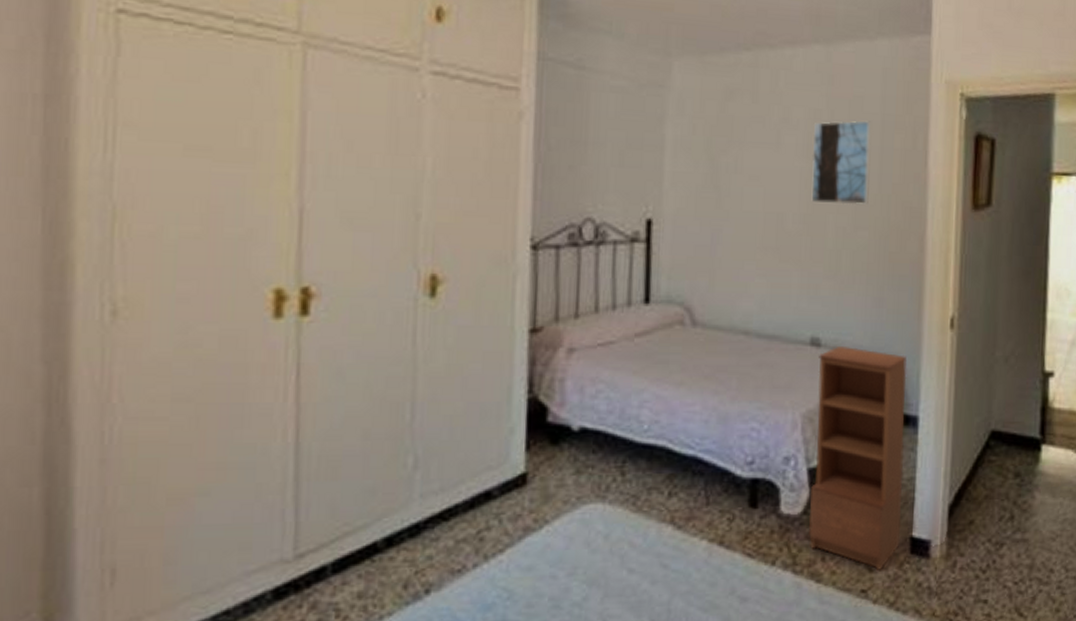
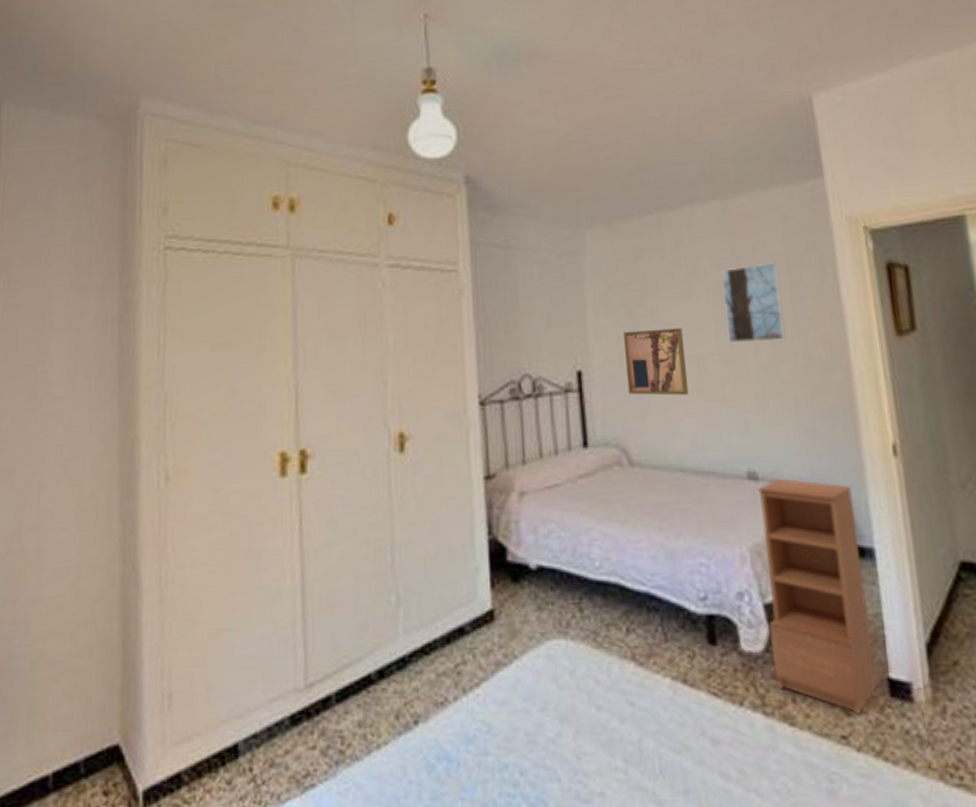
wall art: none [700,180,765,254] -> present [623,328,689,396]

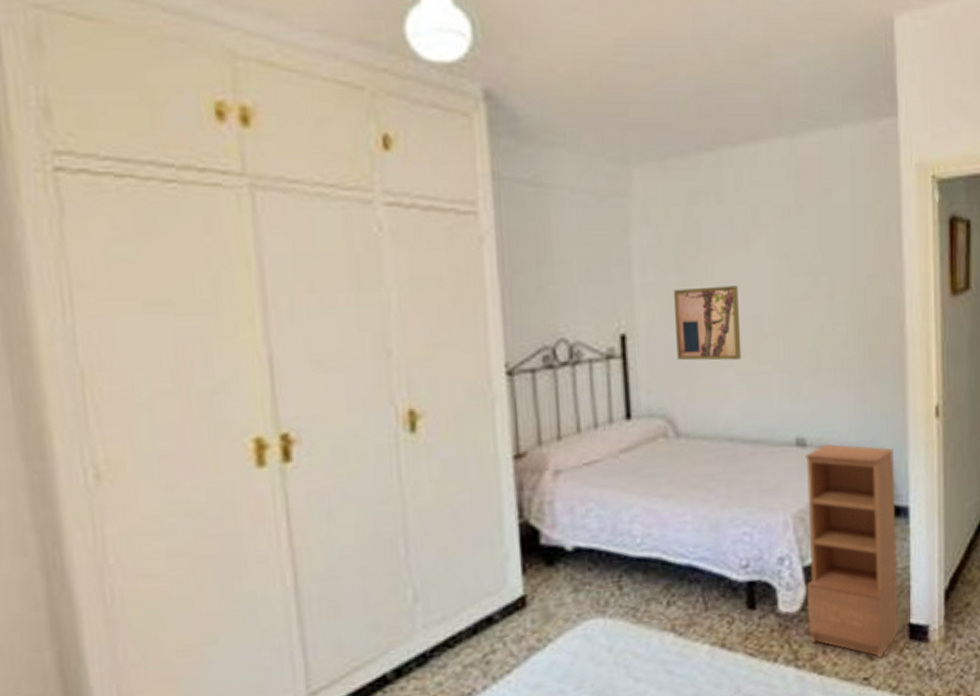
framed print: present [722,262,786,342] -> none [783,213,845,302]

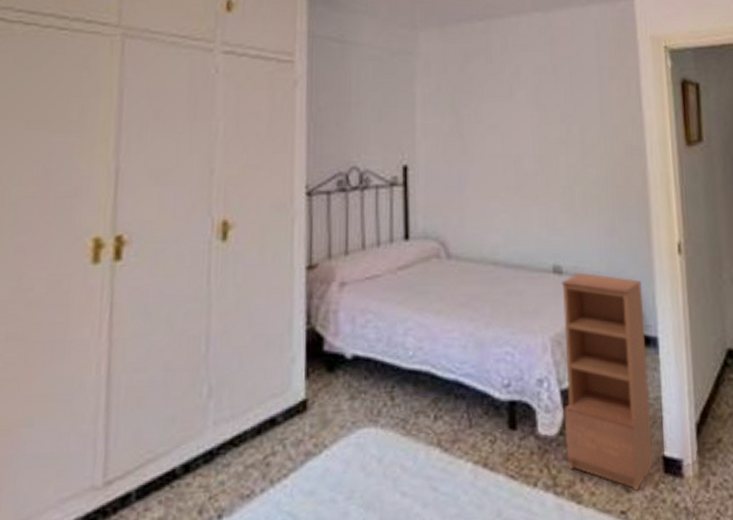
wall art: present [673,285,742,361] -> none [448,129,505,192]

